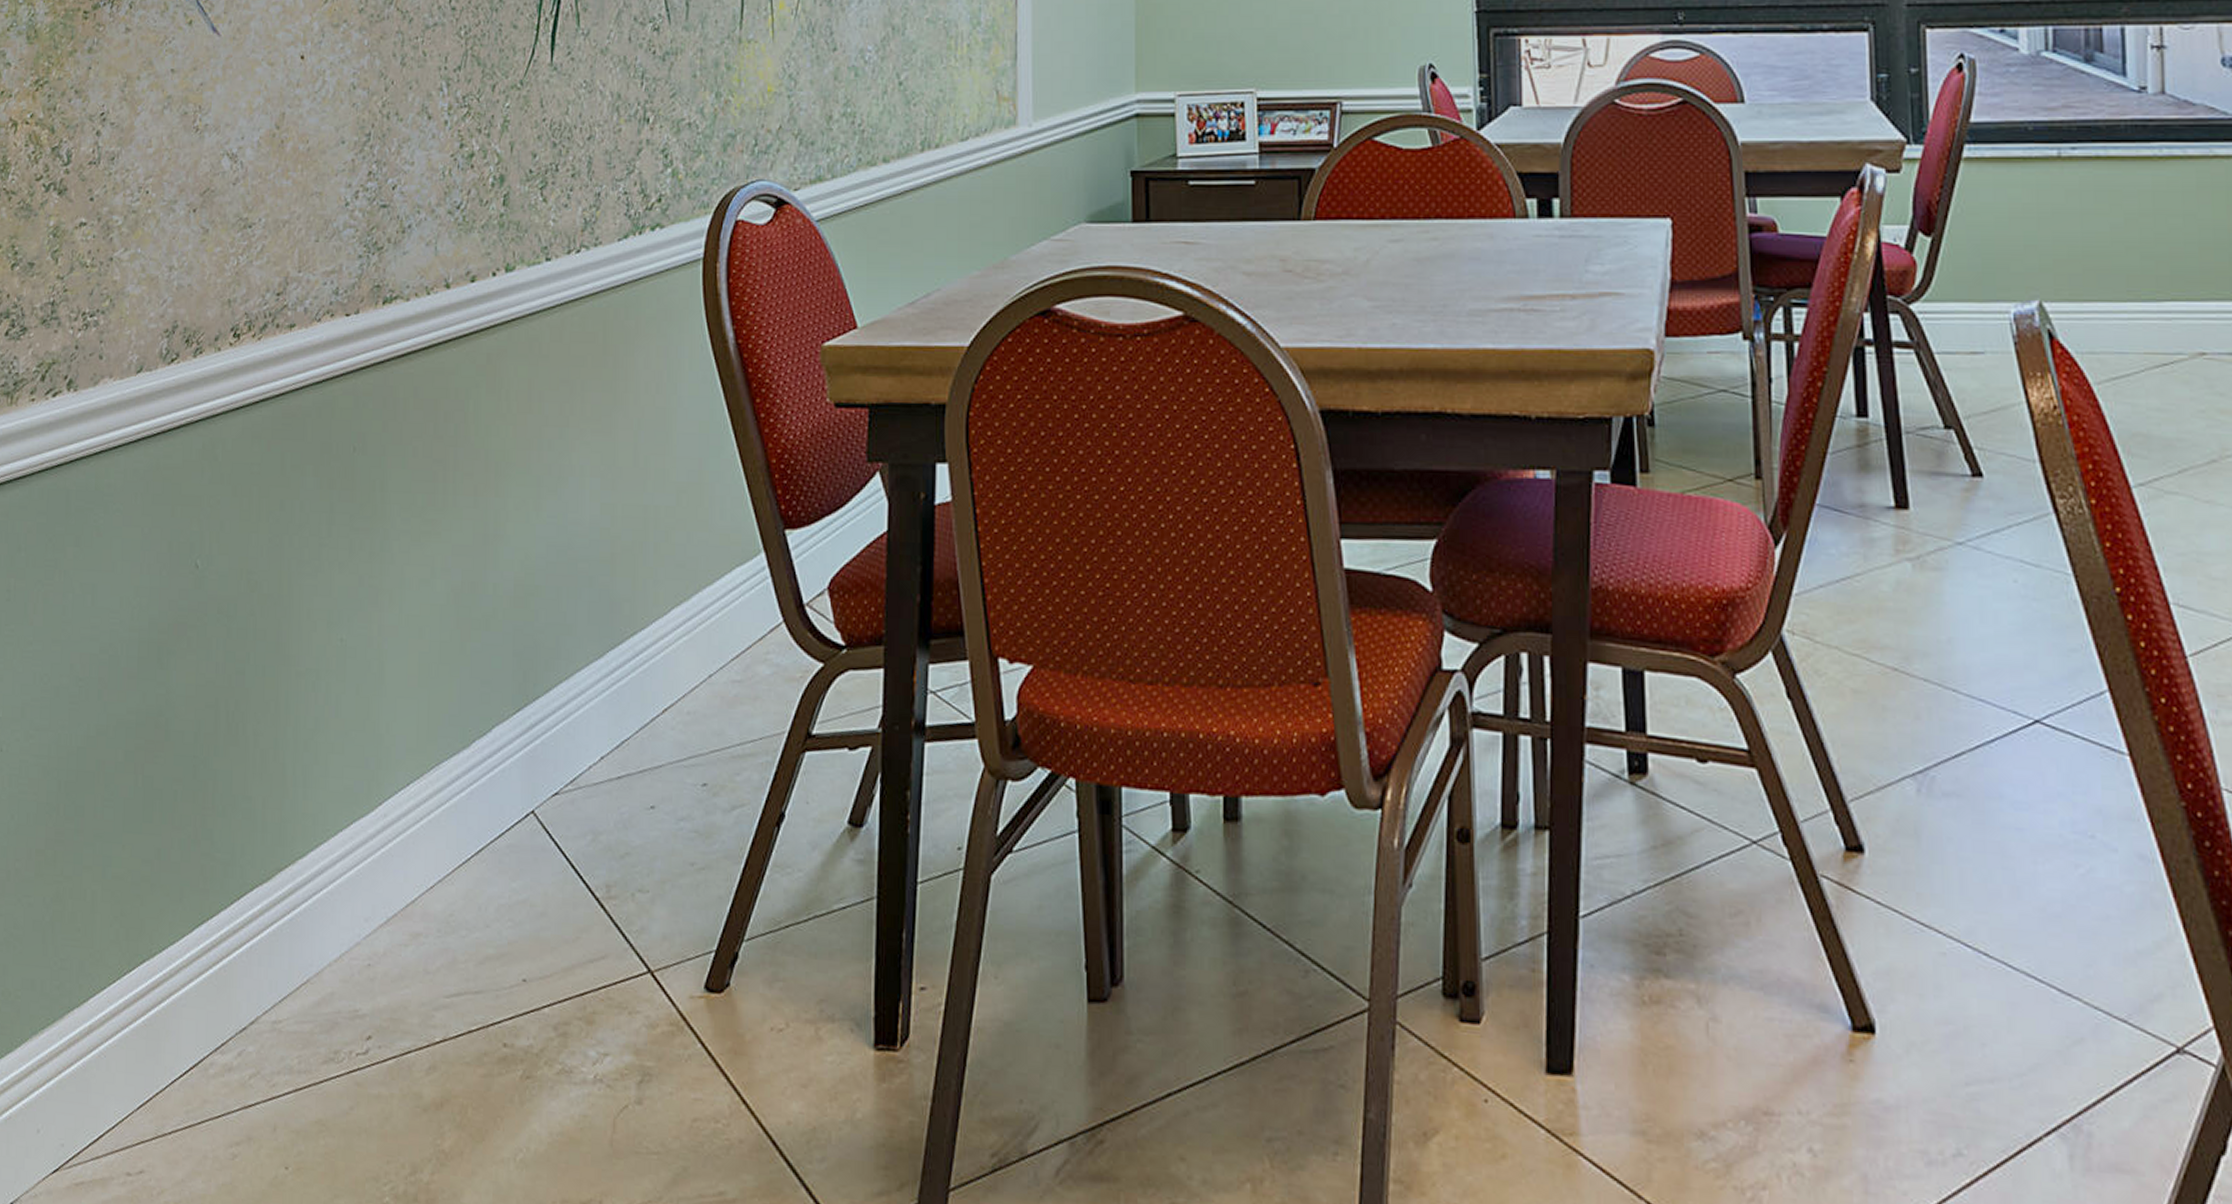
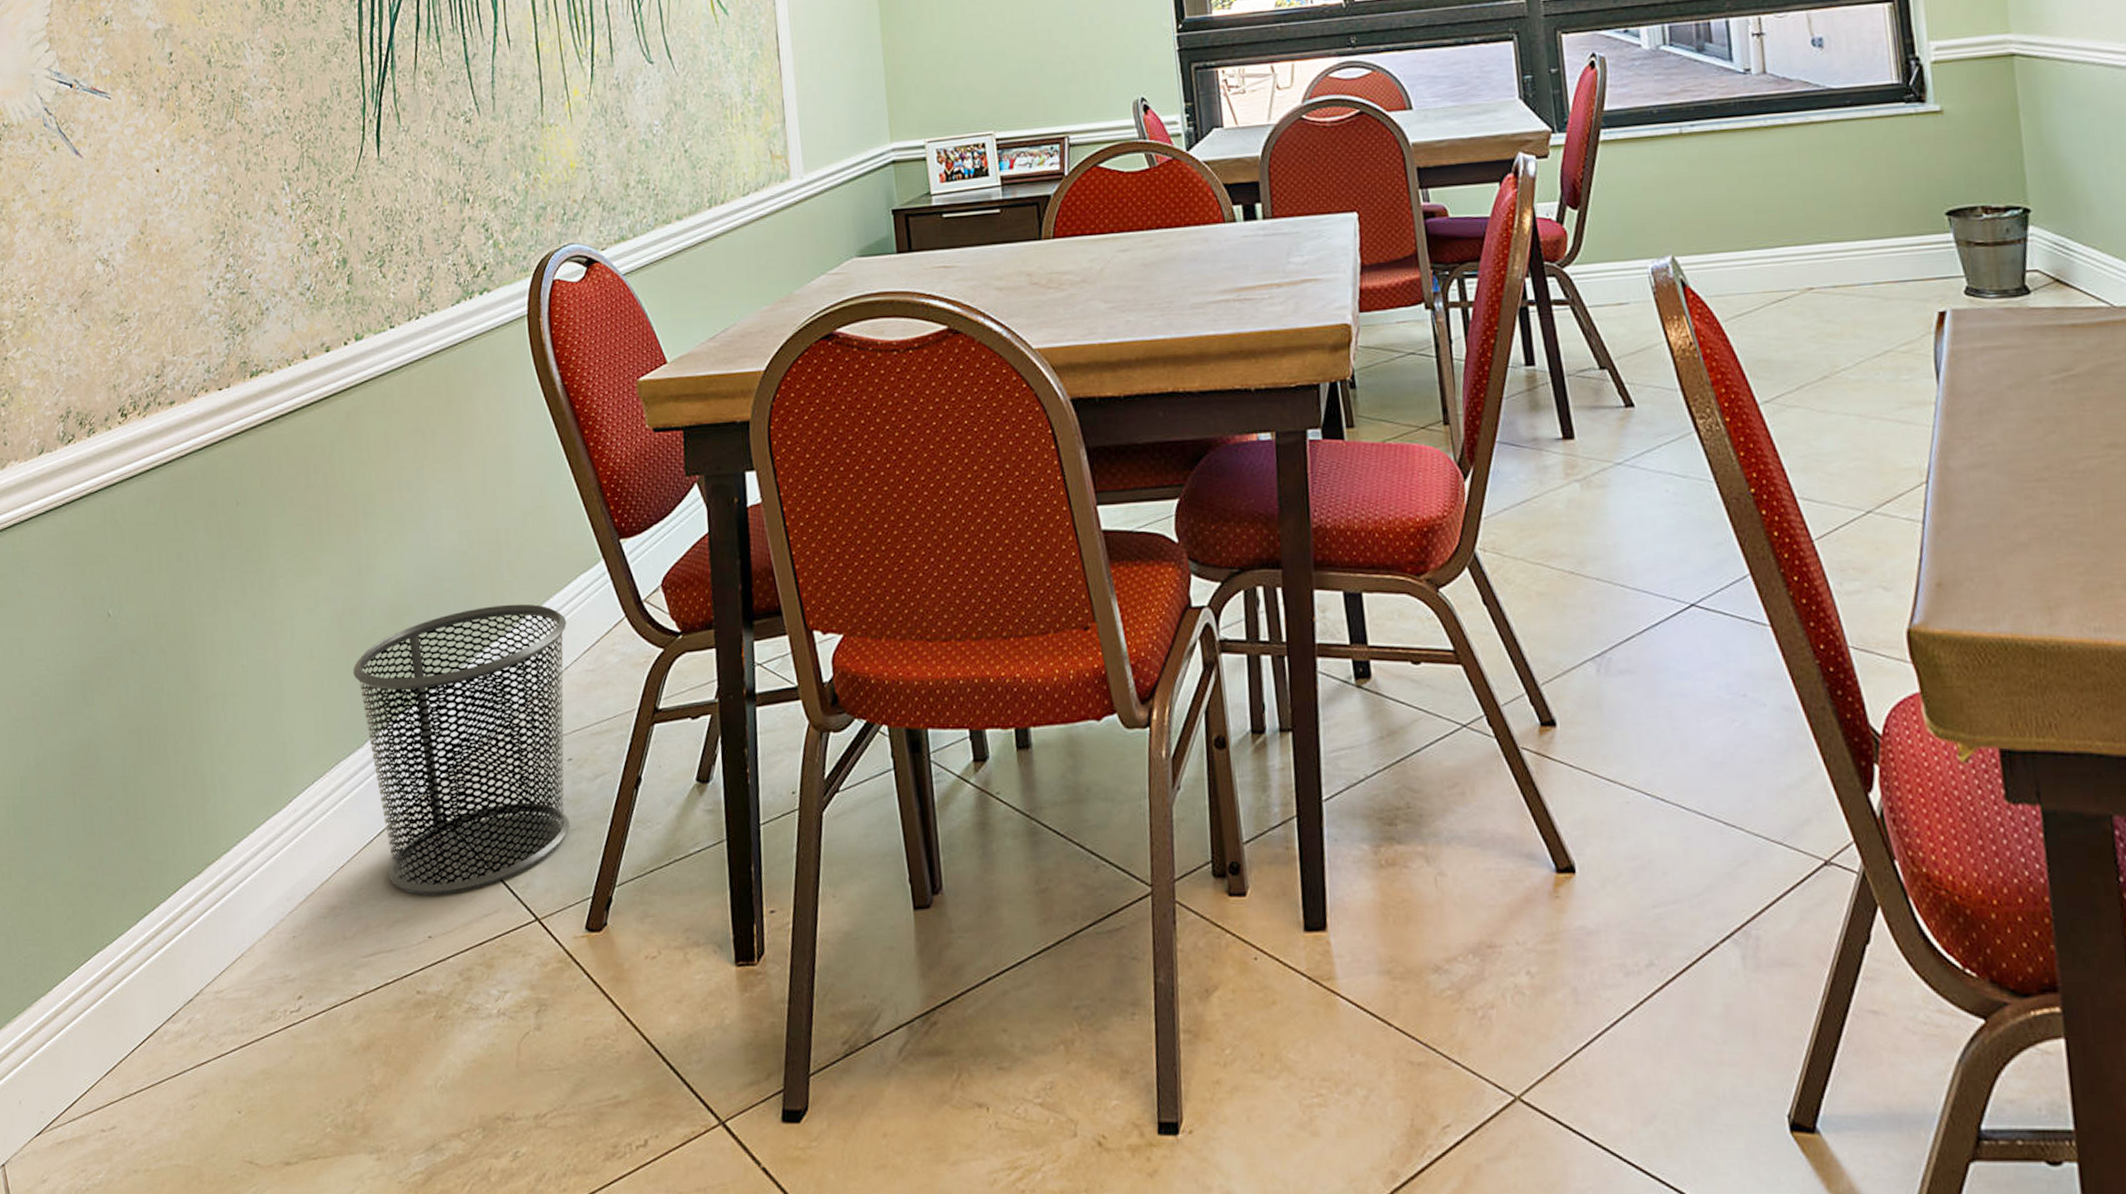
waste bin: none [466,594,716,931] -> present [353,604,570,895]

